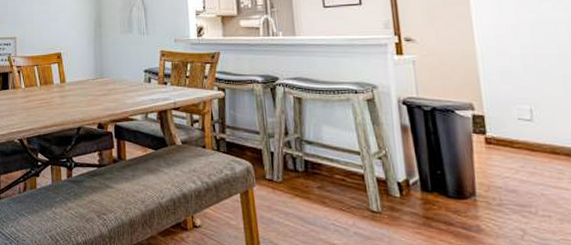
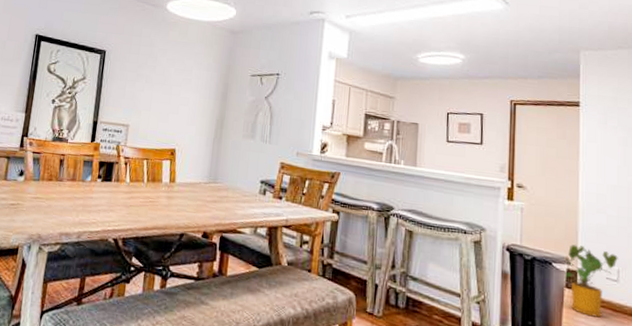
house plant: none [469,90,529,159] -> present [564,244,618,318]

